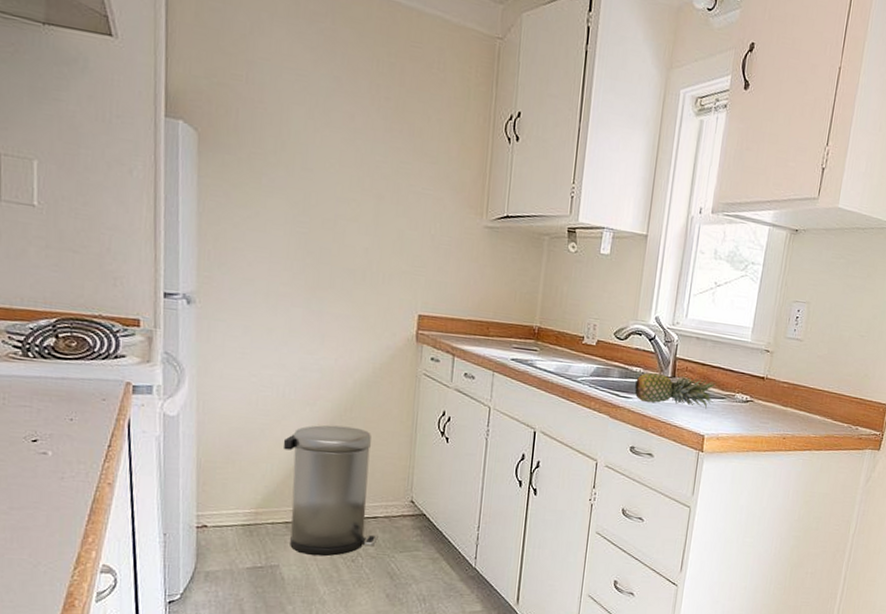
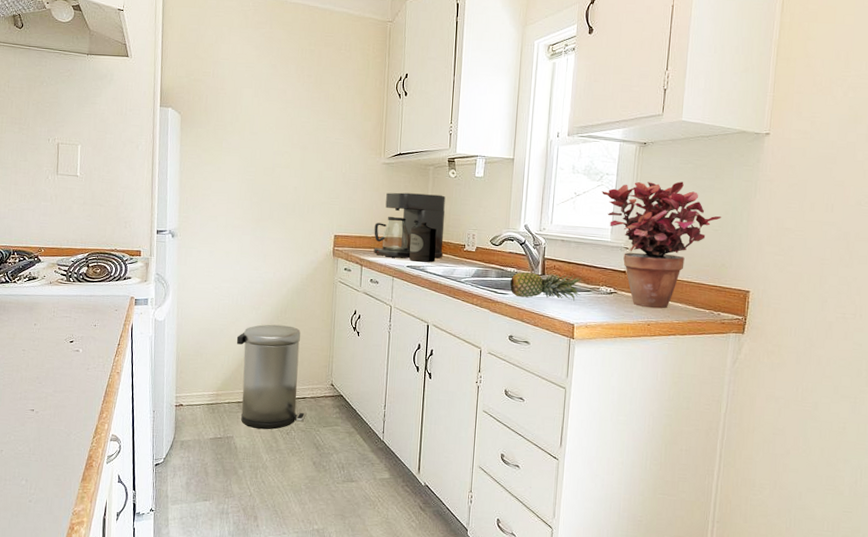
coffee maker: none [469,265,563,352] -> present [373,192,446,259]
canister: none [514,305,550,356] -> present [409,221,437,262]
potted plant: none [745,274,870,421] -> present [602,181,722,309]

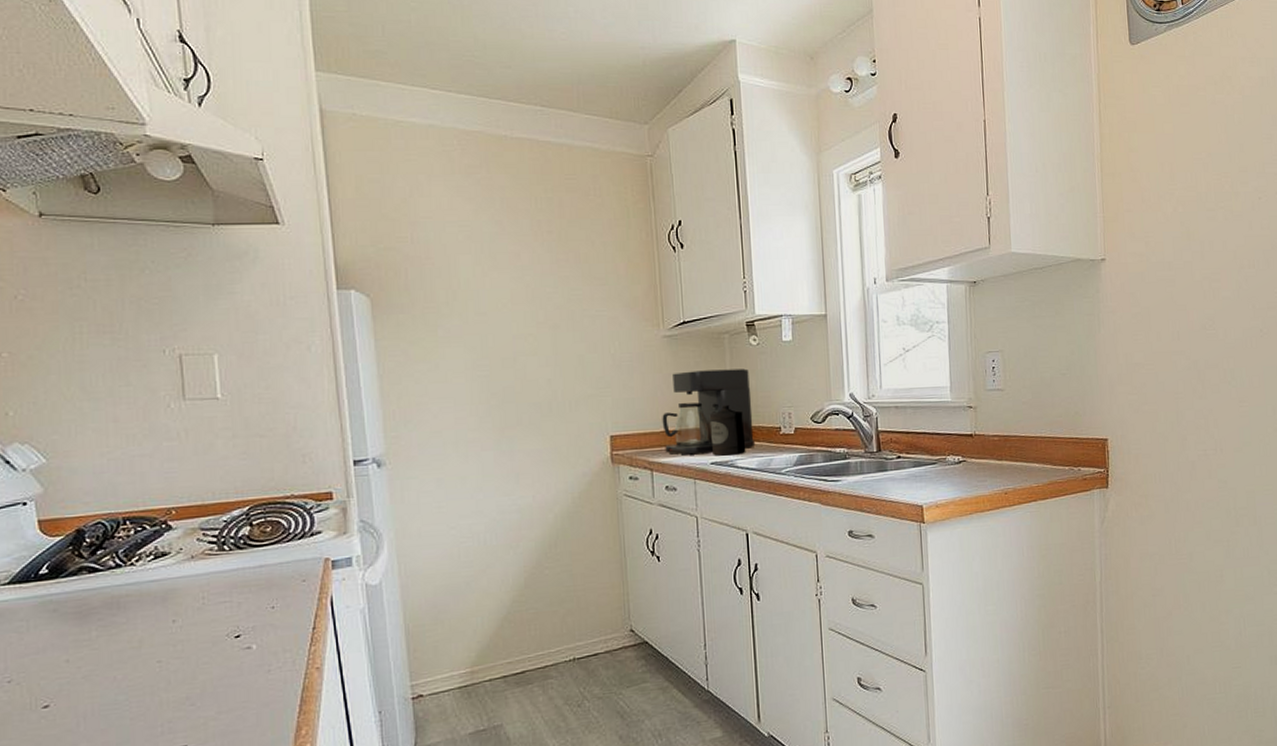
pedal bin: present [236,324,307,430] -> none [490,562,602,708]
fruit: present [510,271,582,301] -> none [841,446,925,483]
potted plant: present [602,181,722,309] -> none [934,323,1068,474]

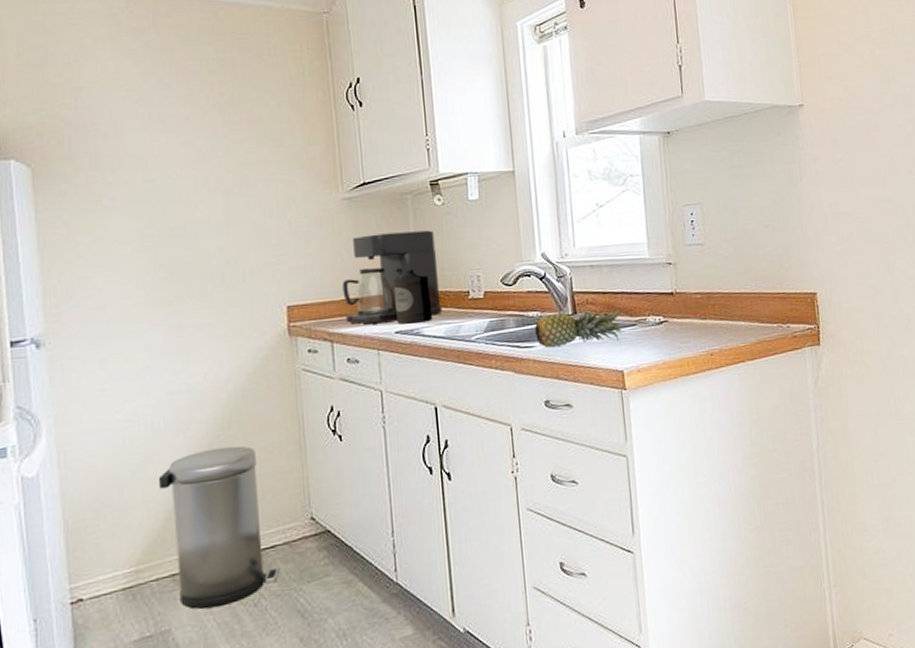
pedal bin: none [490,562,602,708] -> present [158,445,280,609]
fruit: none [841,446,925,483] -> present [535,307,625,349]

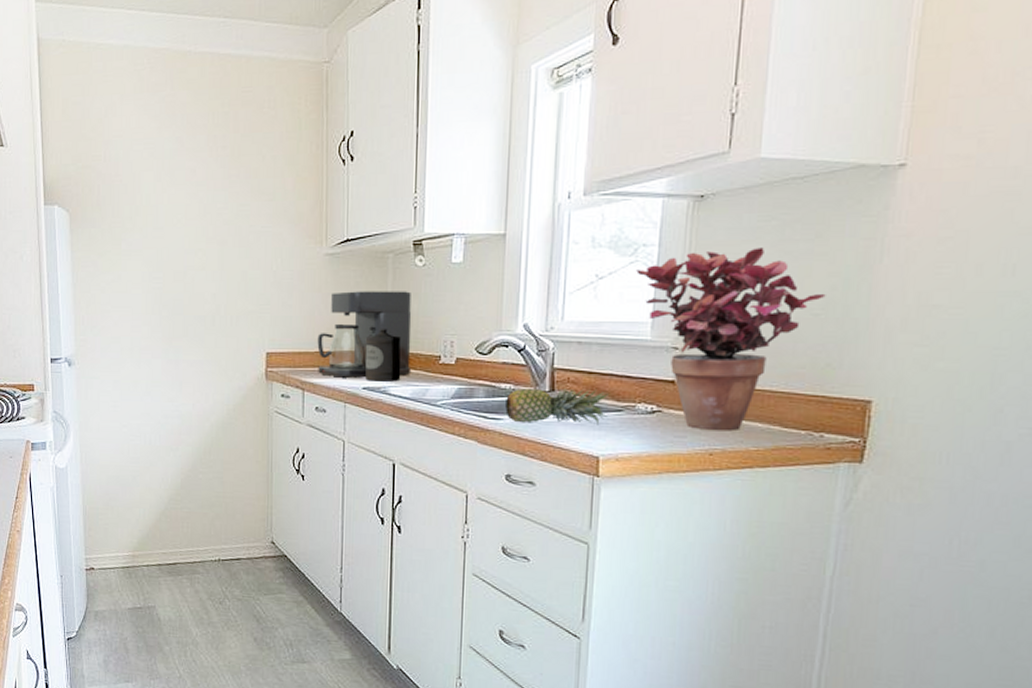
pedal bin: present [158,445,280,609] -> none [152,468,243,598]
potted plant: none [628,173,770,334] -> present [636,247,826,432]

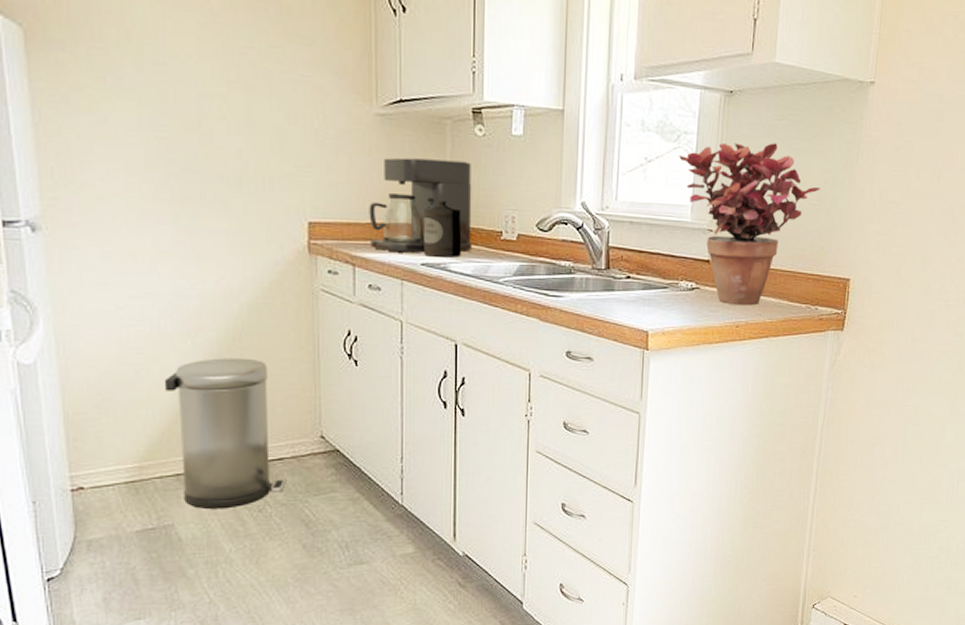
pedal bin: none [152,468,243,598] -> present [164,358,287,510]
fruit: present [505,387,610,426] -> none [565,265,657,302]

